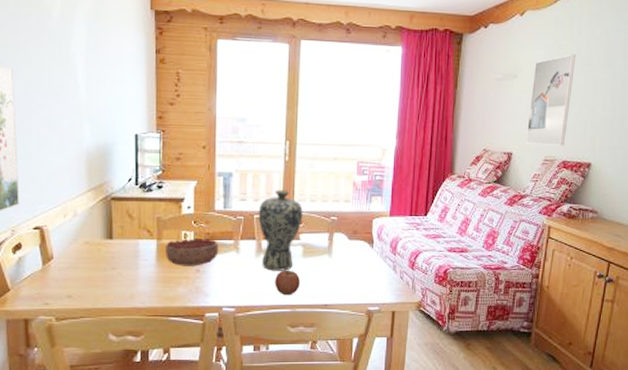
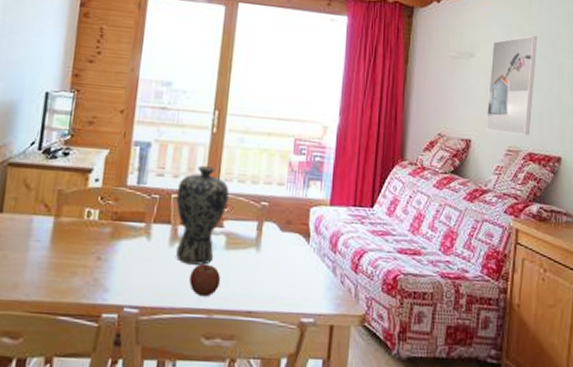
decorative bowl: present [166,237,219,266] -> none [62,217,127,253]

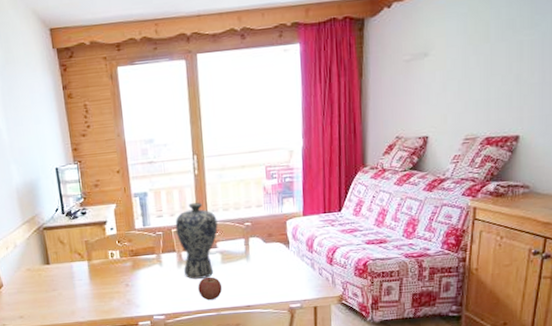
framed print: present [485,35,538,136] -> none [442,19,496,125]

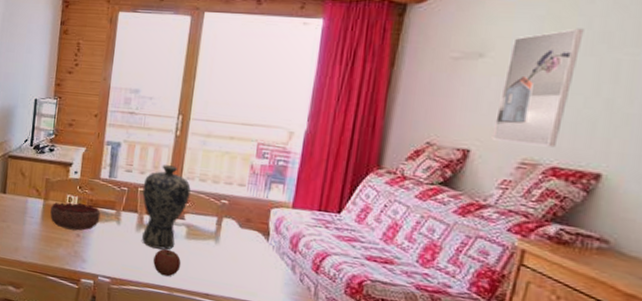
decorative bowl: none [96,254,144,283] -> present [50,202,101,231]
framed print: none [442,19,496,125] -> present [491,28,585,148]

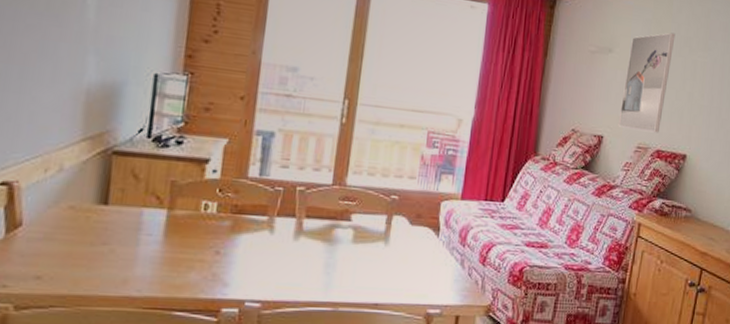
decorative bowl: present [50,202,101,231] -> none [177,210,248,247]
vase: present [142,165,191,250] -> none [301,158,358,259]
apple: present [153,249,181,277] -> none [315,257,347,290]

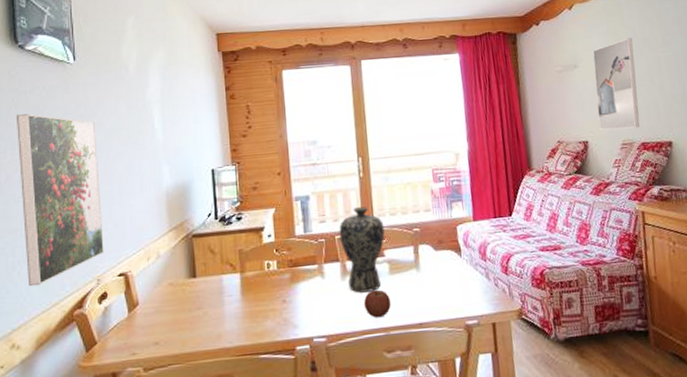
vase: none [301,158,358,259] -> present [339,207,385,293]
apple: none [315,257,347,290] -> present [364,289,391,318]

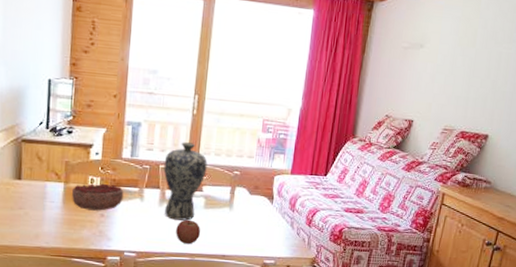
decorative bowl: none [250,265,304,299] -> present [72,183,124,211]
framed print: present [592,37,640,130] -> none [427,27,483,117]

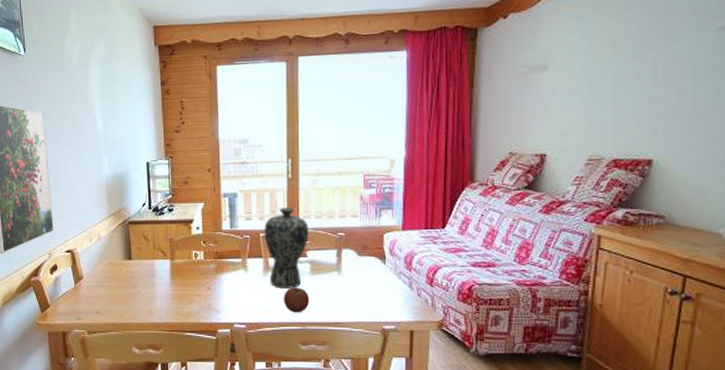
decorative bowl: present [72,183,124,211] -> none [179,257,228,284]

